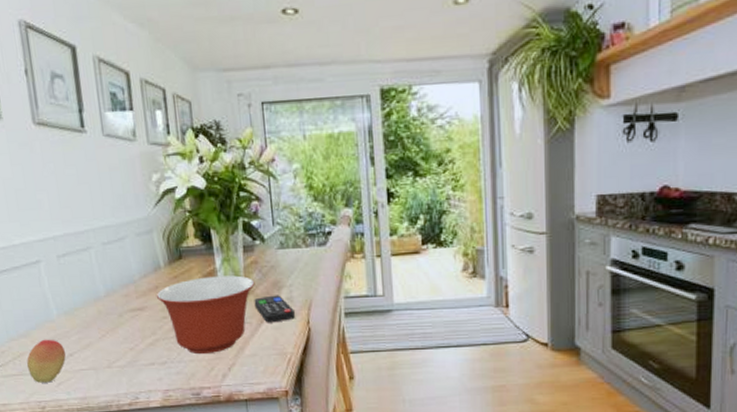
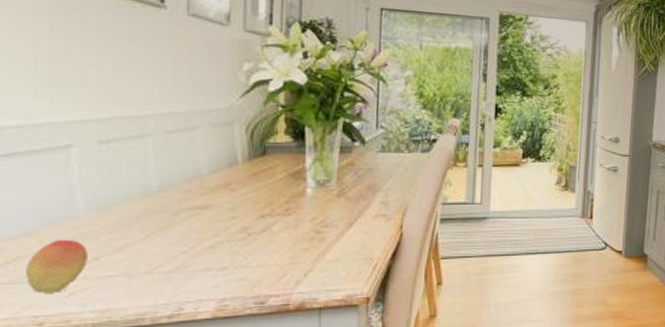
mixing bowl: present [156,275,255,354] -> none [226,176,348,258]
remote control: present [254,295,295,323] -> none [344,198,388,227]

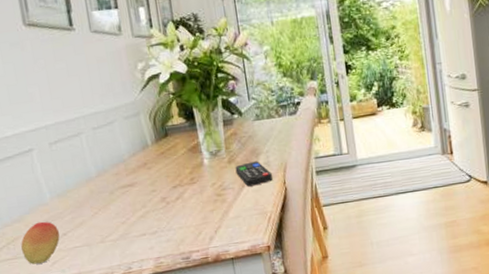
remote control: none [344,198,388,227] -> present [235,161,272,187]

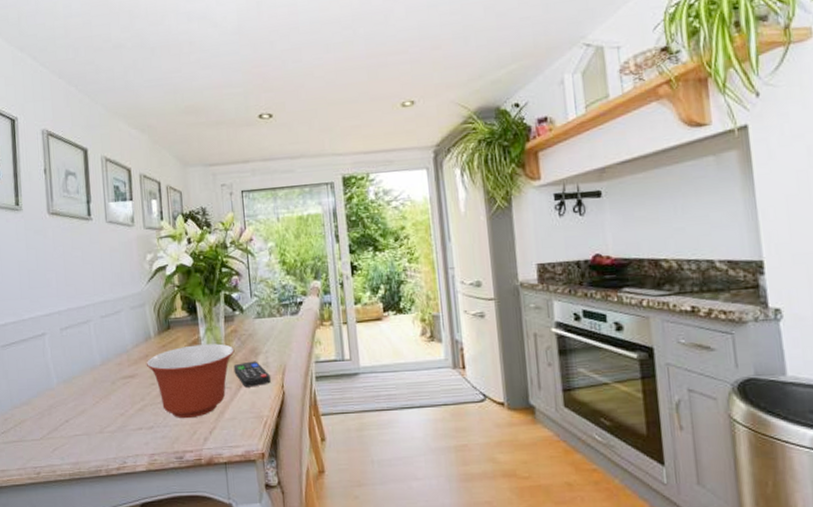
fruit: present [21,221,60,265] -> none [27,406,63,449]
mixing bowl: none [145,147,235,221] -> present [146,343,235,418]

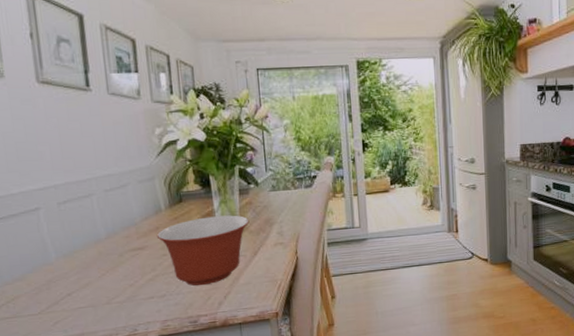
remote control: present [233,361,270,388] -> none [248,230,285,255]

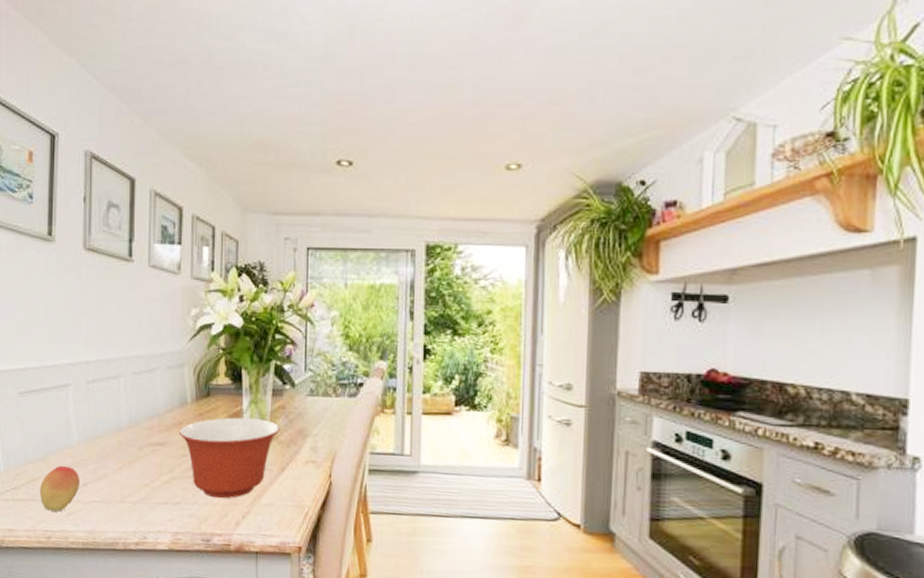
fruit: none [21,281,64,324] -> present [40,465,81,512]

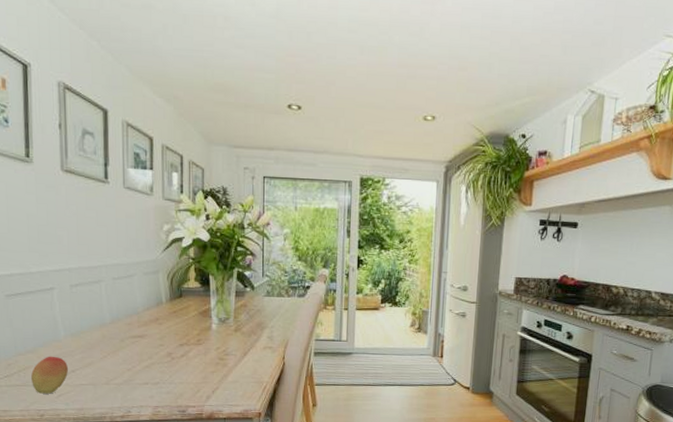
mixing bowl: present [179,417,280,498] -> none [156,314,243,378]

